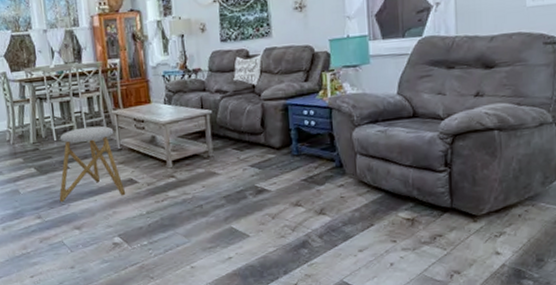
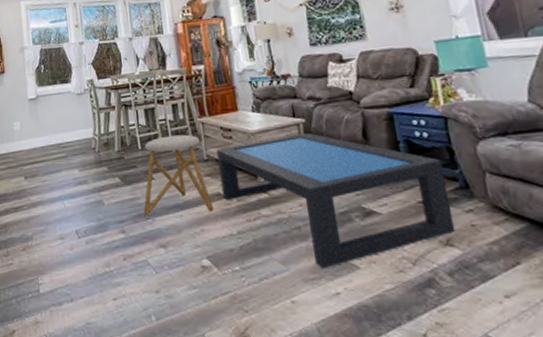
coffee table: none [129,122,328,238] -> present [216,132,456,268]

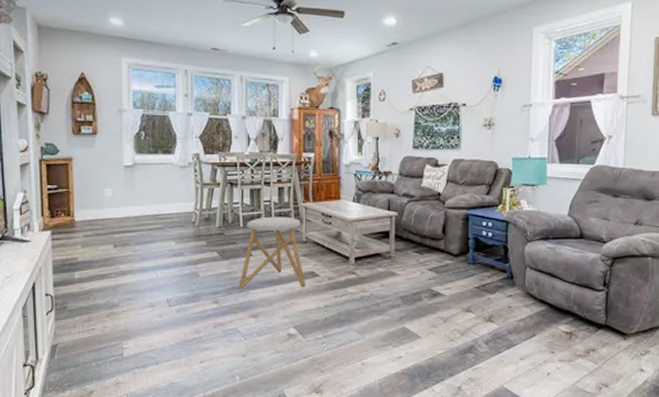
coffee table: present [216,132,456,268] -> none [315,224,498,337]

